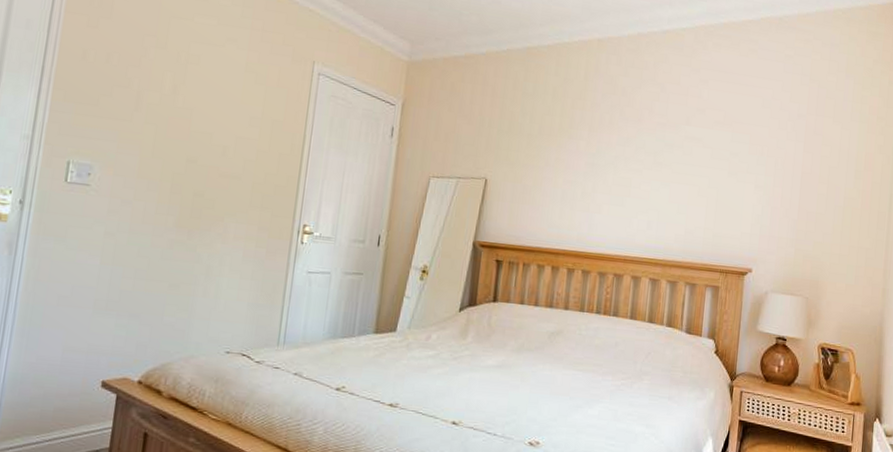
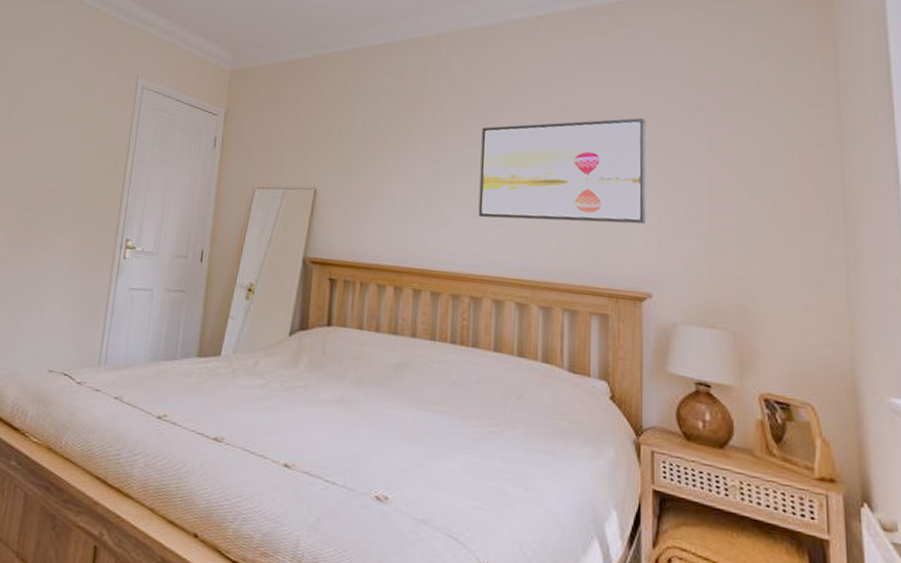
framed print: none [624,123,760,213] -> present [478,118,647,224]

